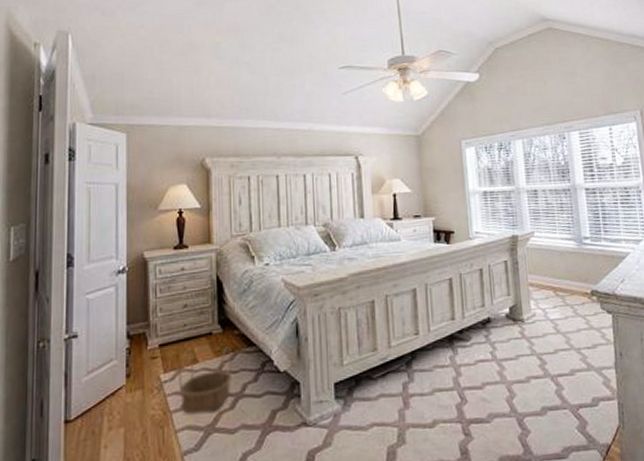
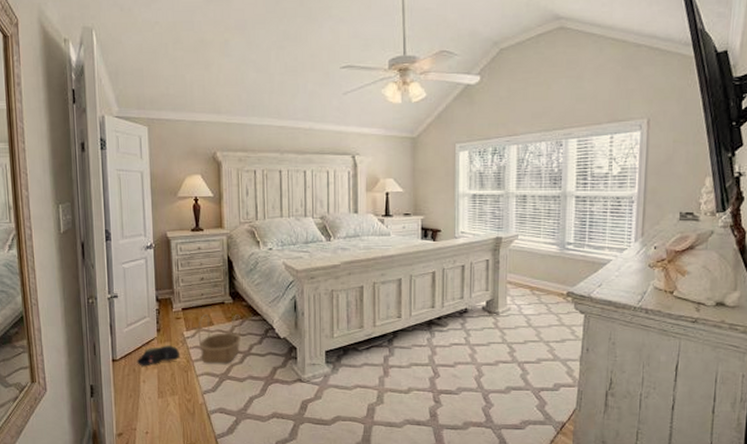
shoe: none [97,394,155,425] -> present [136,345,181,365]

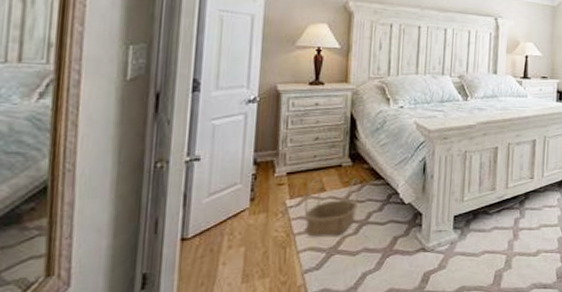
shoe: present [136,345,181,365] -> none [216,217,279,244]

